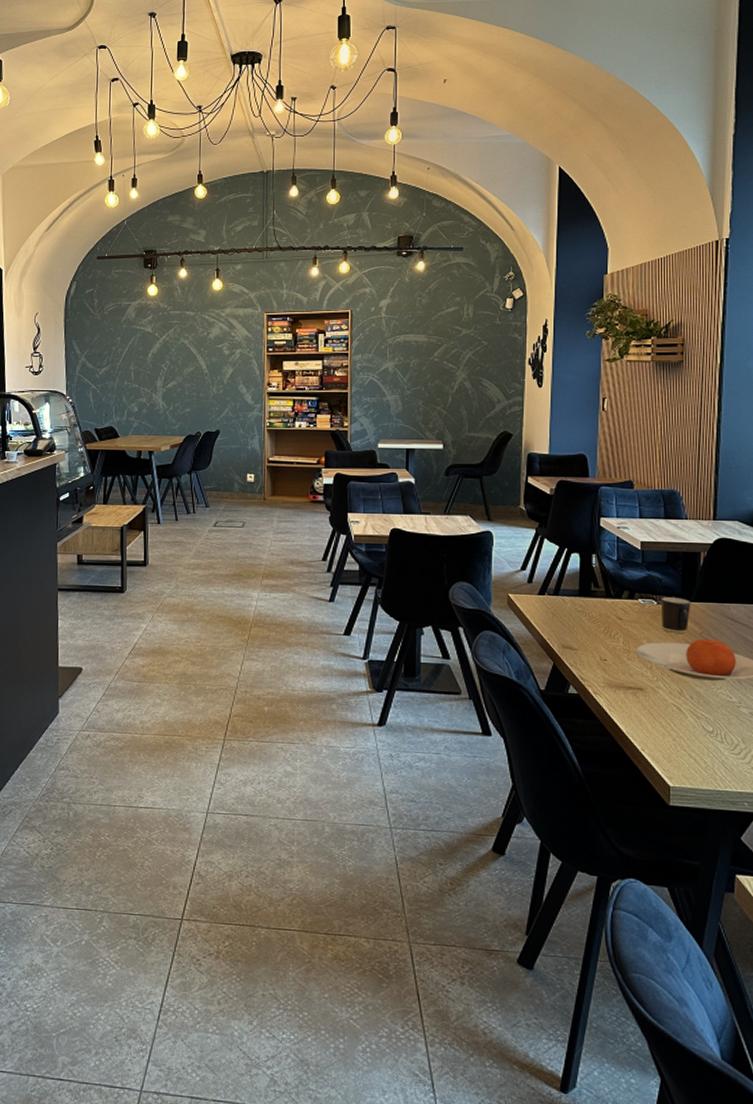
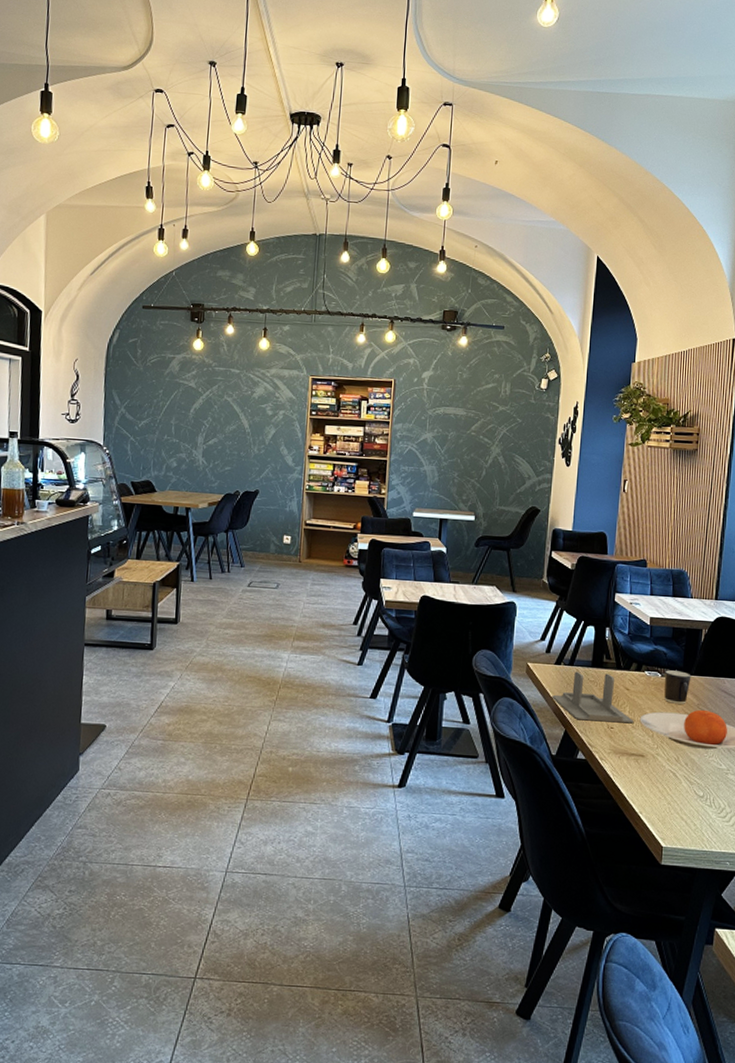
napkin holder: none [537,601,630,655] -> present [552,671,634,724]

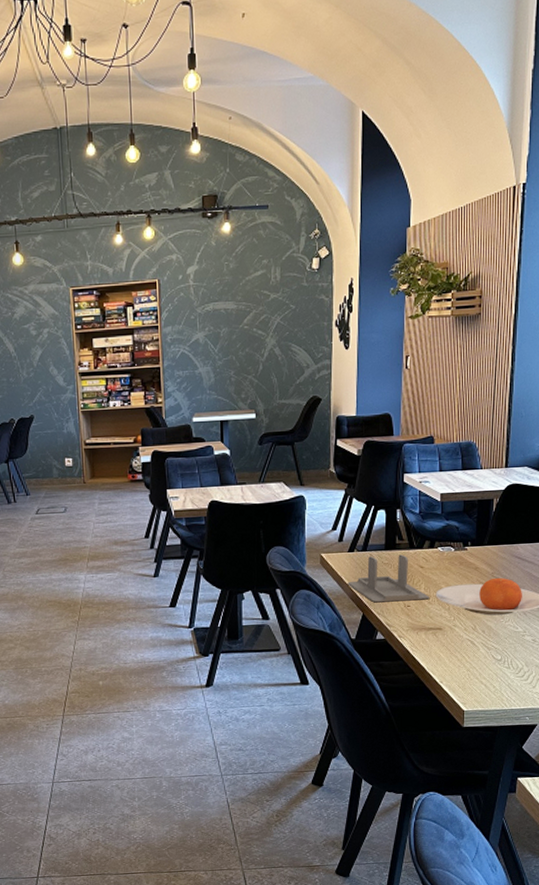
mug: present [664,670,691,704] -> none [457,543,485,575]

